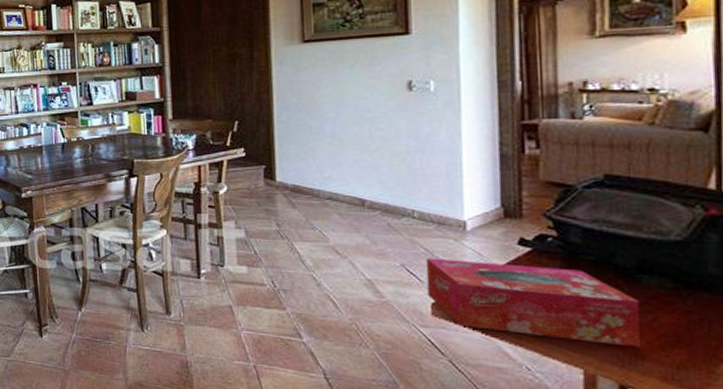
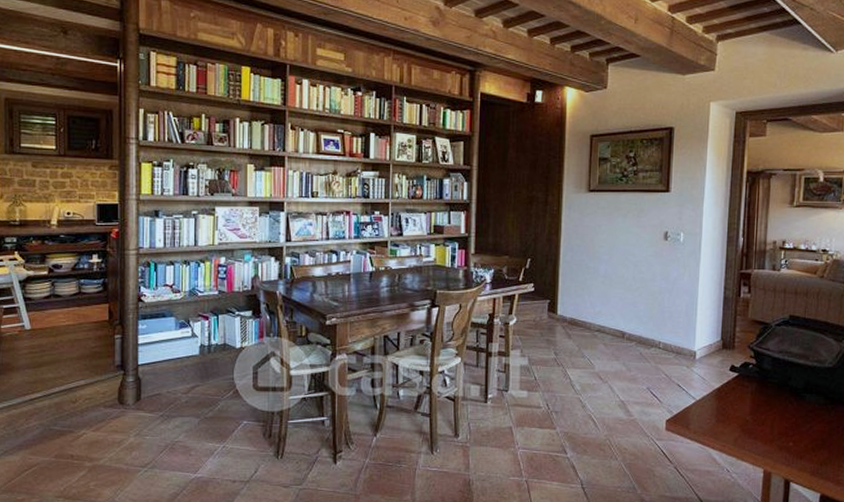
tissue box: present [425,258,641,347] -> none [664,382,803,450]

